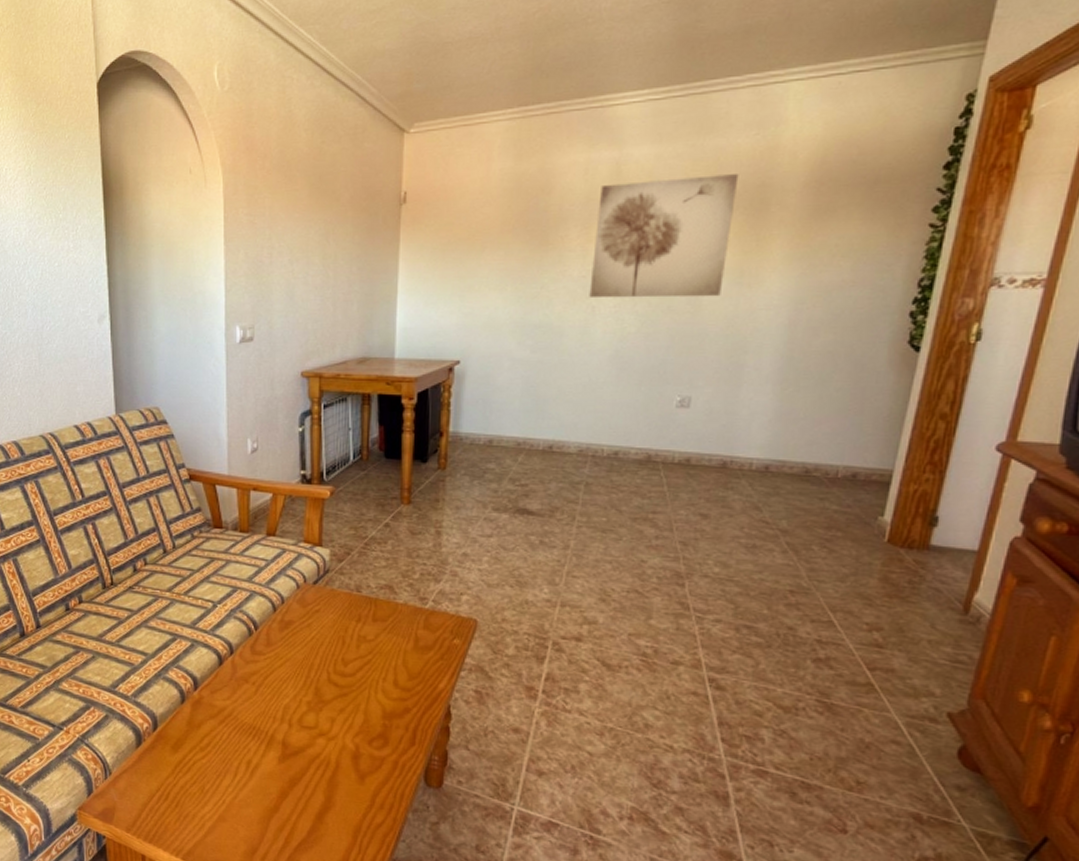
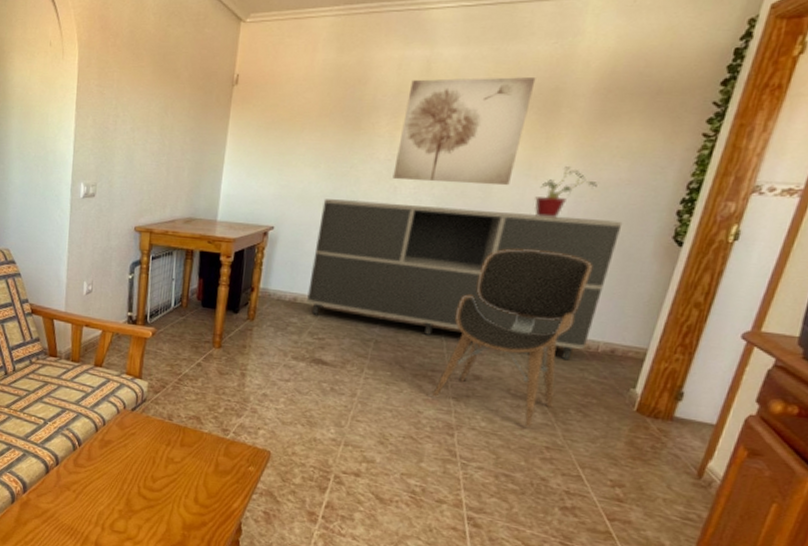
sideboard: none [504,325,851,490] -> present [307,199,623,361]
chair: none [656,367,821,570] -> present [432,248,592,428]
potted plant: none [751,271,819,330] -> present [534,166,598,219]

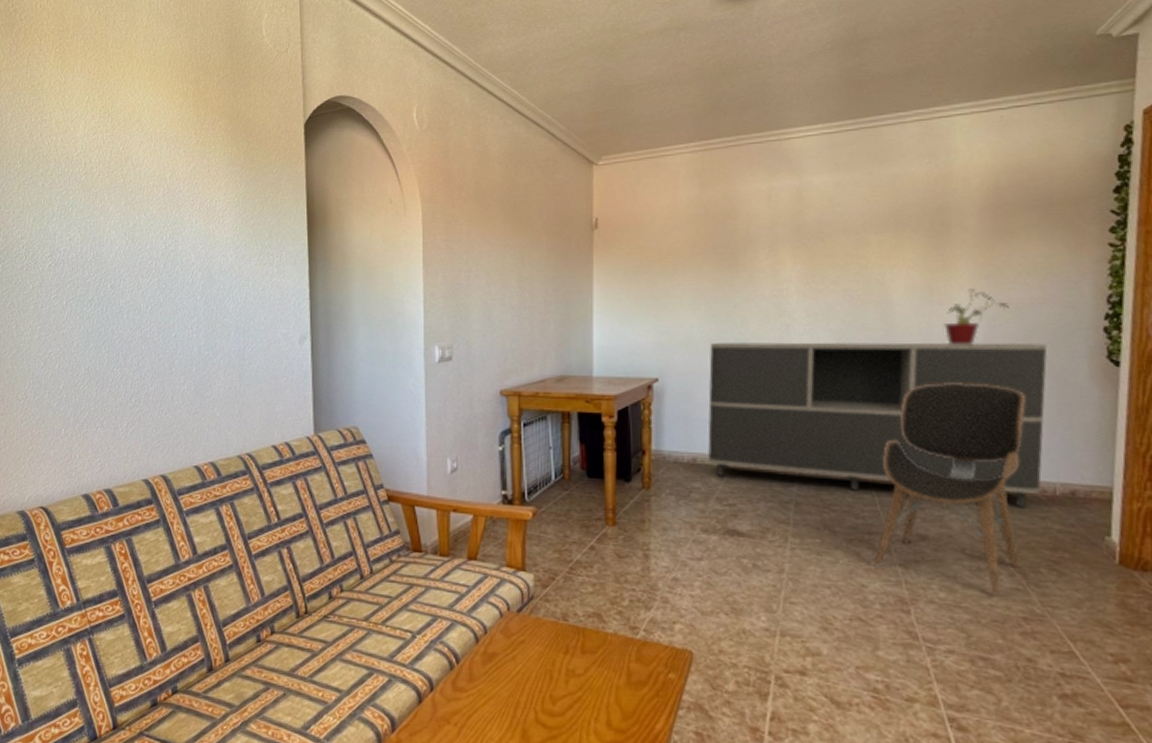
wall art: present [392,77,536,186] -> none [782,199,917,316]

